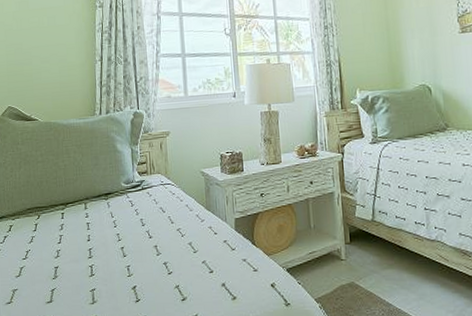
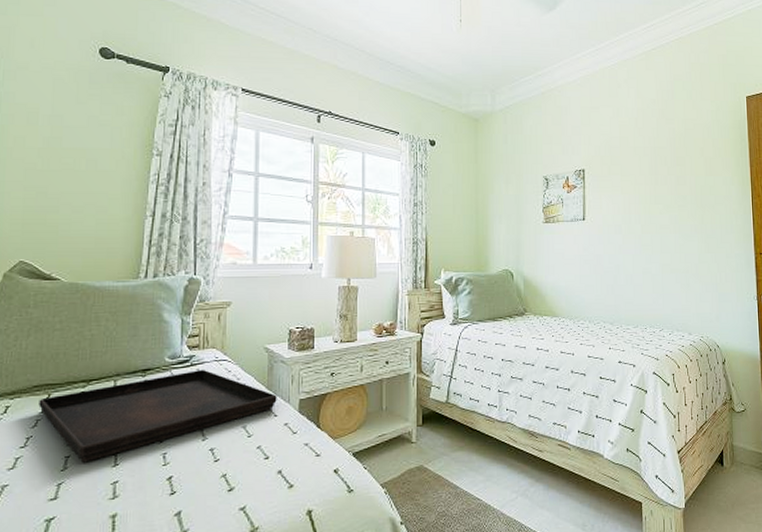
serving tray: none [32,192,216,273] -> present [39,369,277,463]

